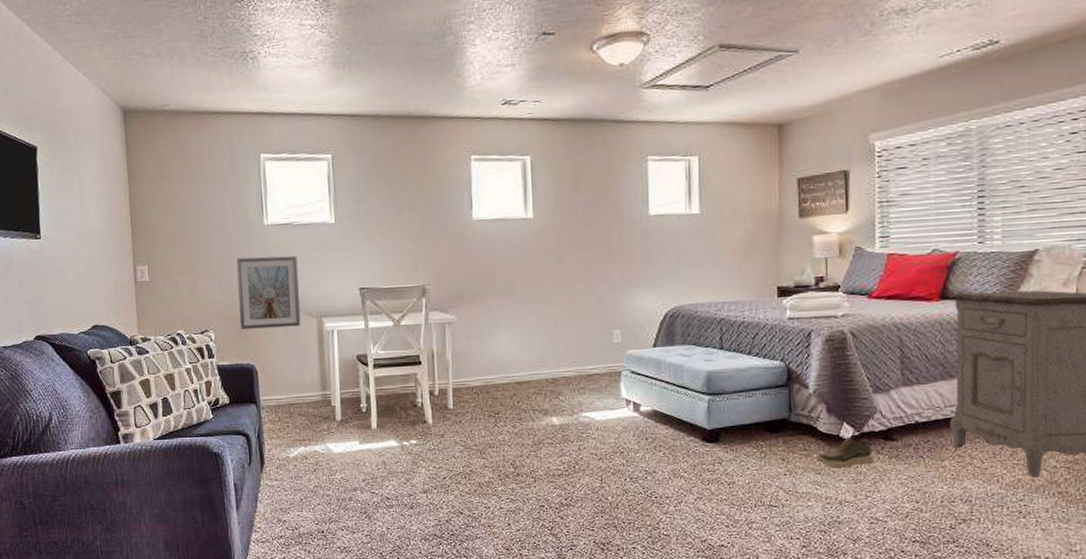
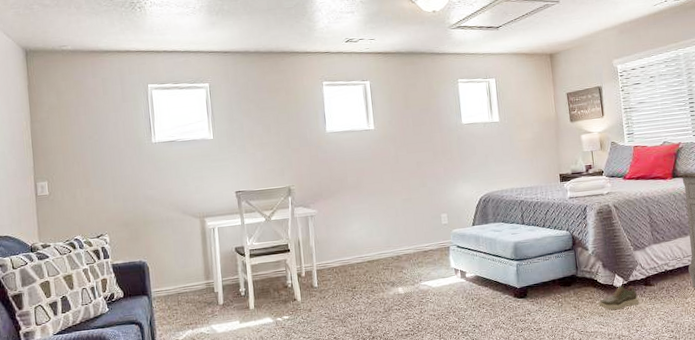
picture frame: present [236,255,301,329] -> none [128,167,186,232]

